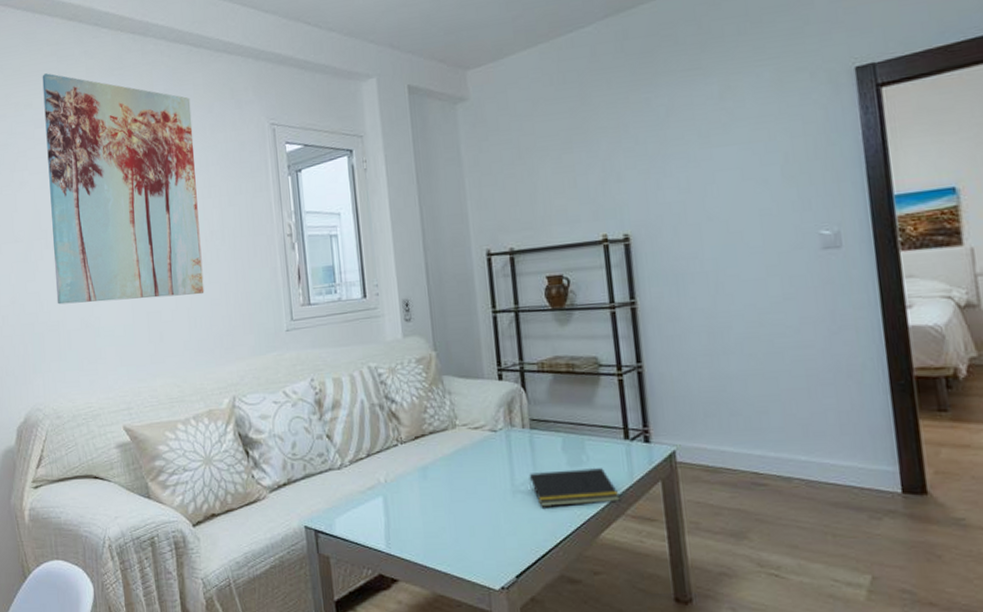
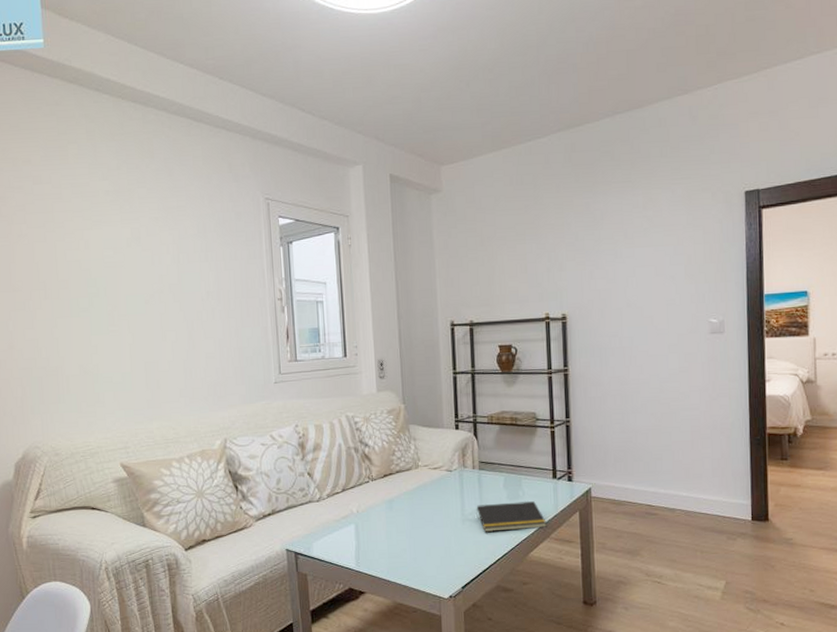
wall art: present [42,73,205,305] -> none [41,132,200,352]

